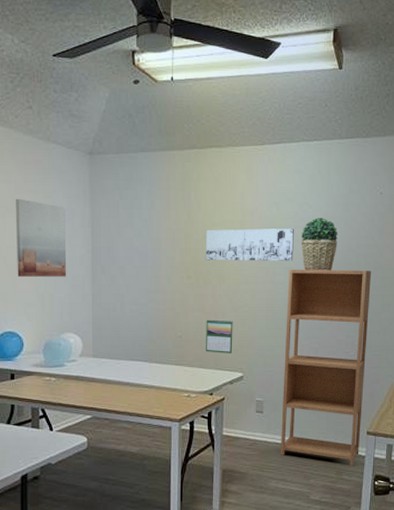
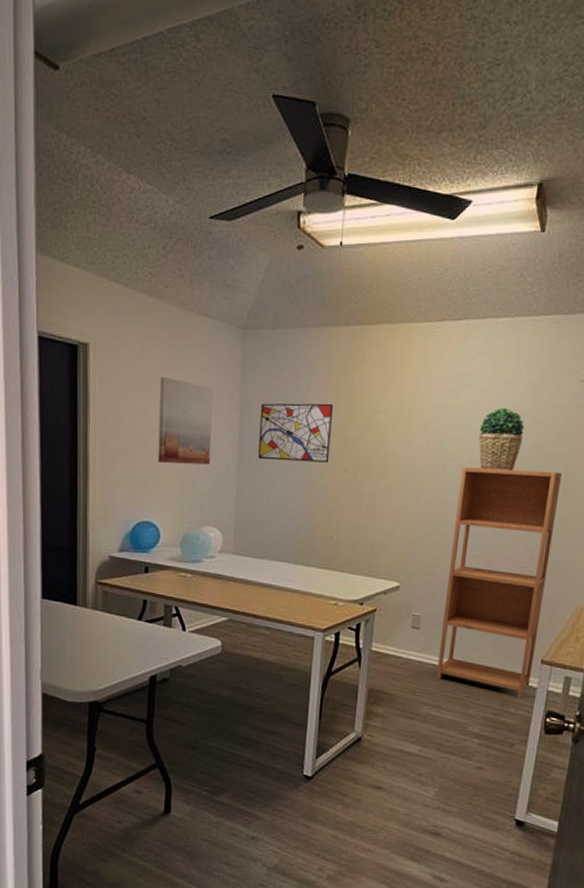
wall art: none [110,218,174,271] -> present [258,403,333,463]
wall art: present [205,228,294,261] -> none [365,417,472,458]
calendar: present [206,319,233,353] -> none [359,519,392,560]

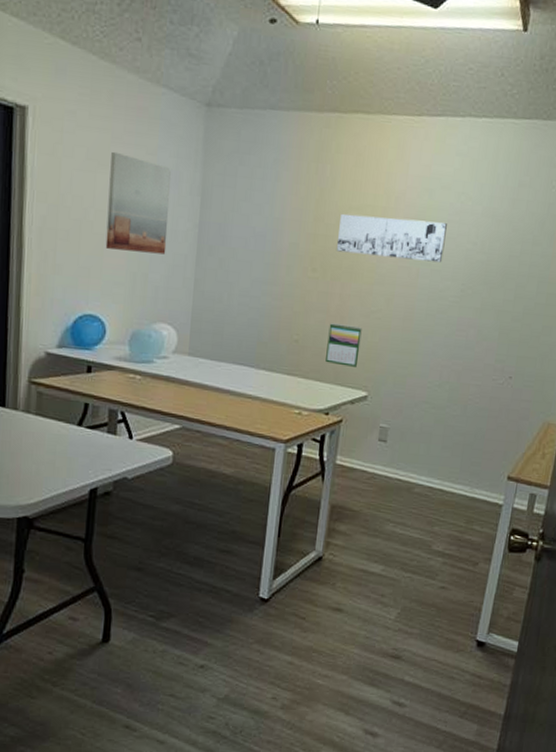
wall art: present [258,403,333,463] -> none [219,190,303,260]
calendar: none [359,519,392,560] -> present [325,323,362,367]
wall art: none [365,417,472,458] -> present [336,214,447,263]
bookcase: present [435,467,562,699] -> none [401,272,534,516]
potted plant: present [478,408,525,471] -> none [453,212,500,279]

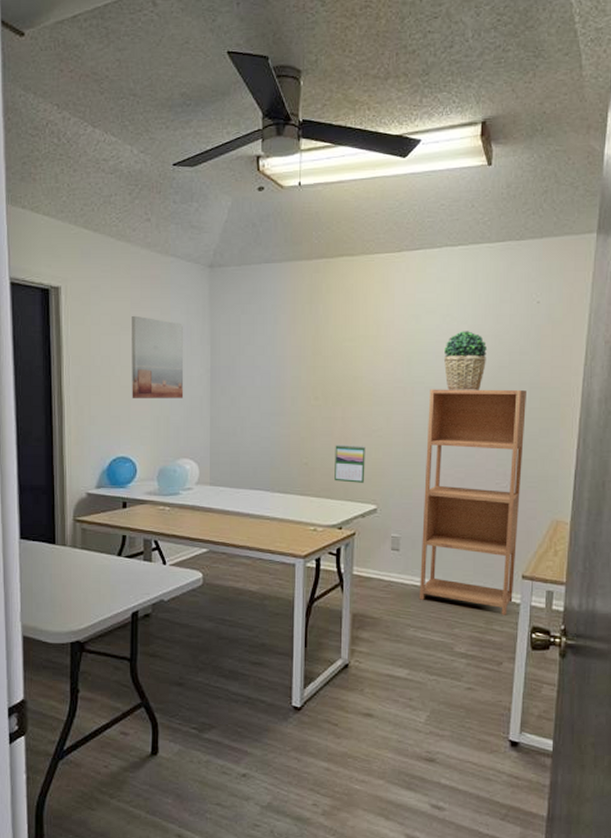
wall art: present [336,214,447,263] -> none [334,344,436,380]
bookcase: none [401,272,534,516] -> present [419,389,526,615]
potted plant: none [453,212,500,279] -> present [443,331,488,390]

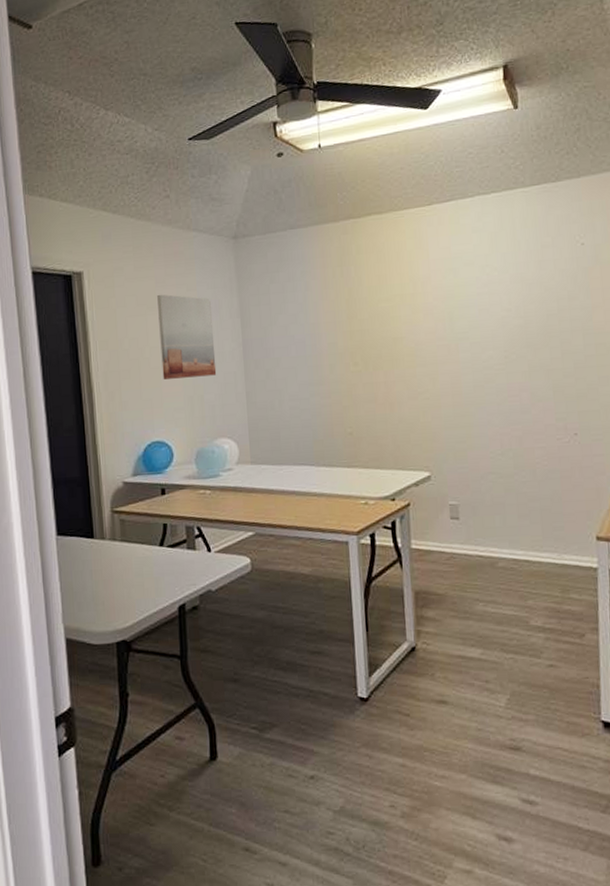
calendar: present [334,445,366,483] -> none [380,409,415,450]
bookcase: present [419,389,526,615] -> none [475,337,589,582]
potted plant: present [443,331,488,390] -> none [487,280,534,344]

